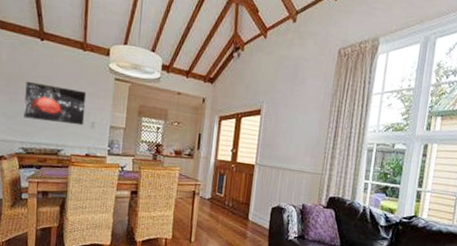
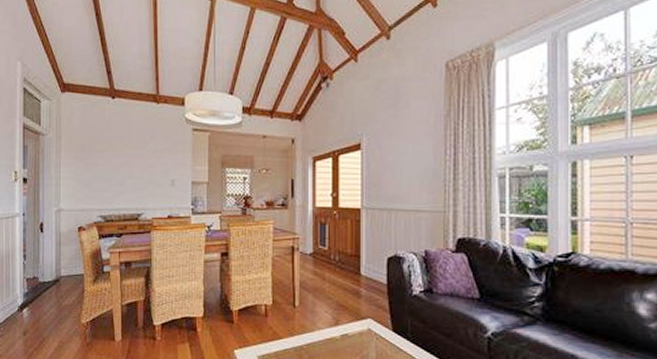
wall art: present [23,81,87,126] -> none [100,143,164,185]

